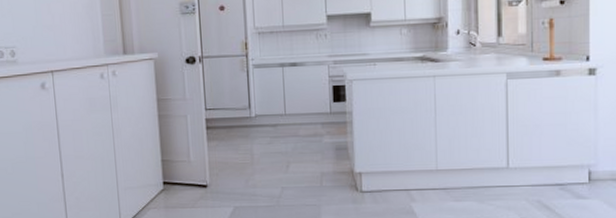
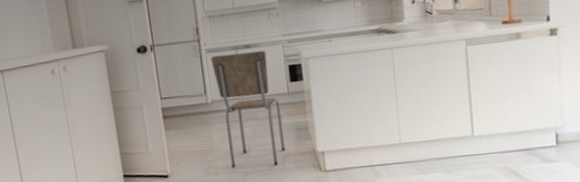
dining chair: none [256,69,324,183] -> present [210,50,286,168]

